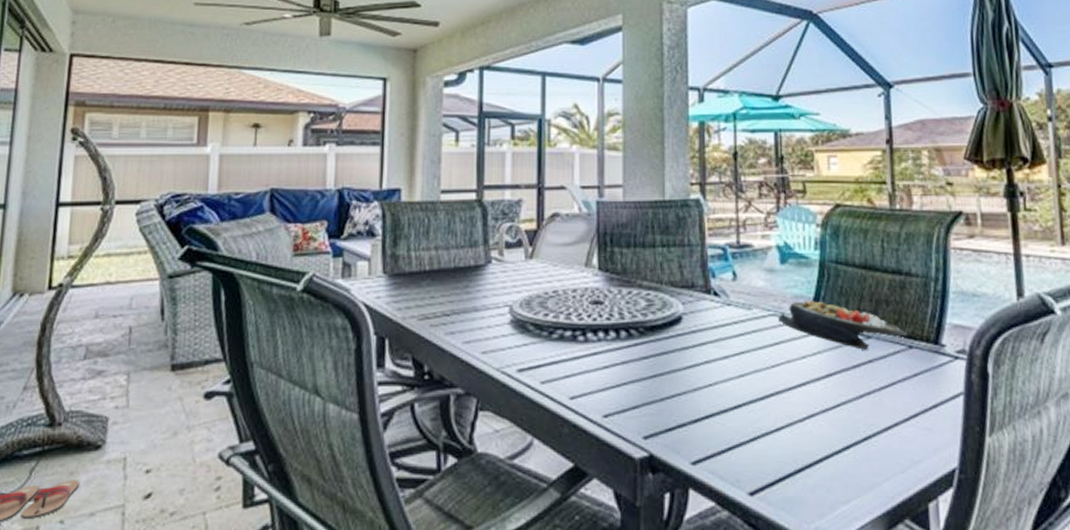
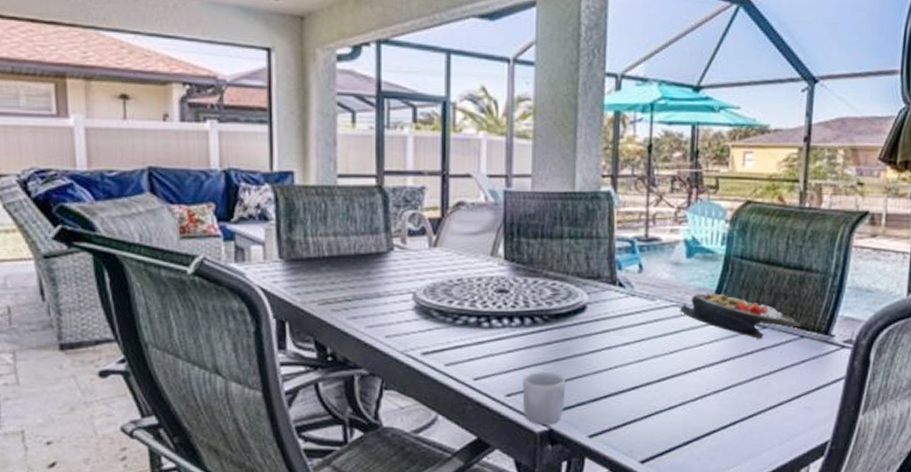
cup: none [620,390,665,449] -> present [522,372,566,424]

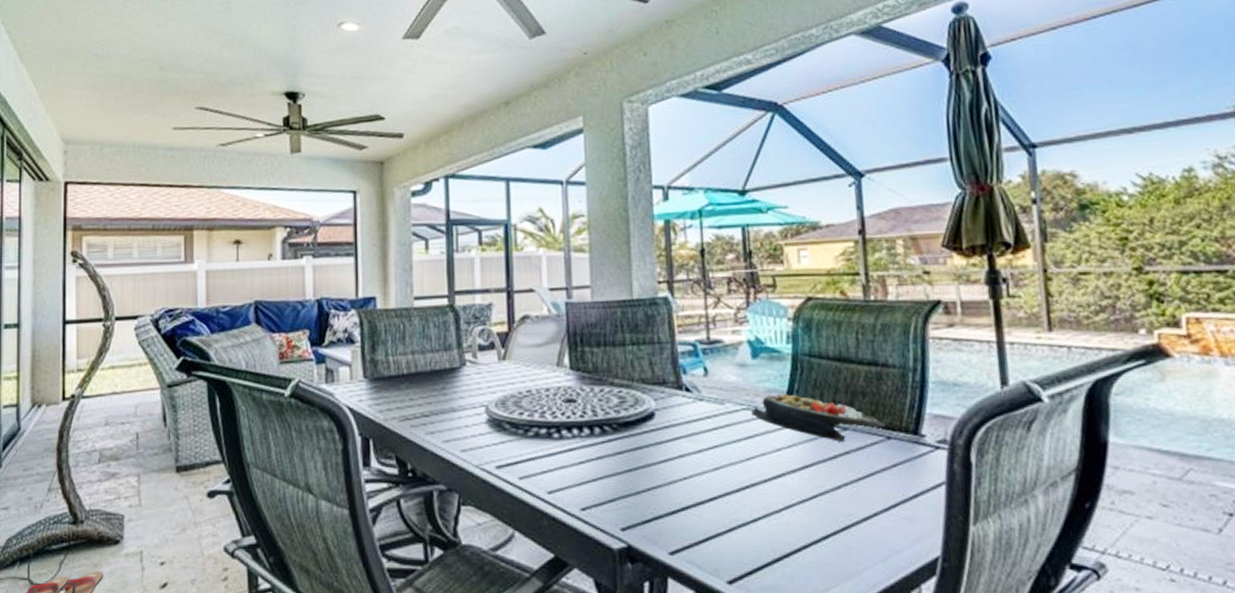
cup: present [522,372,566,424] -> none [596,483,642,541]

